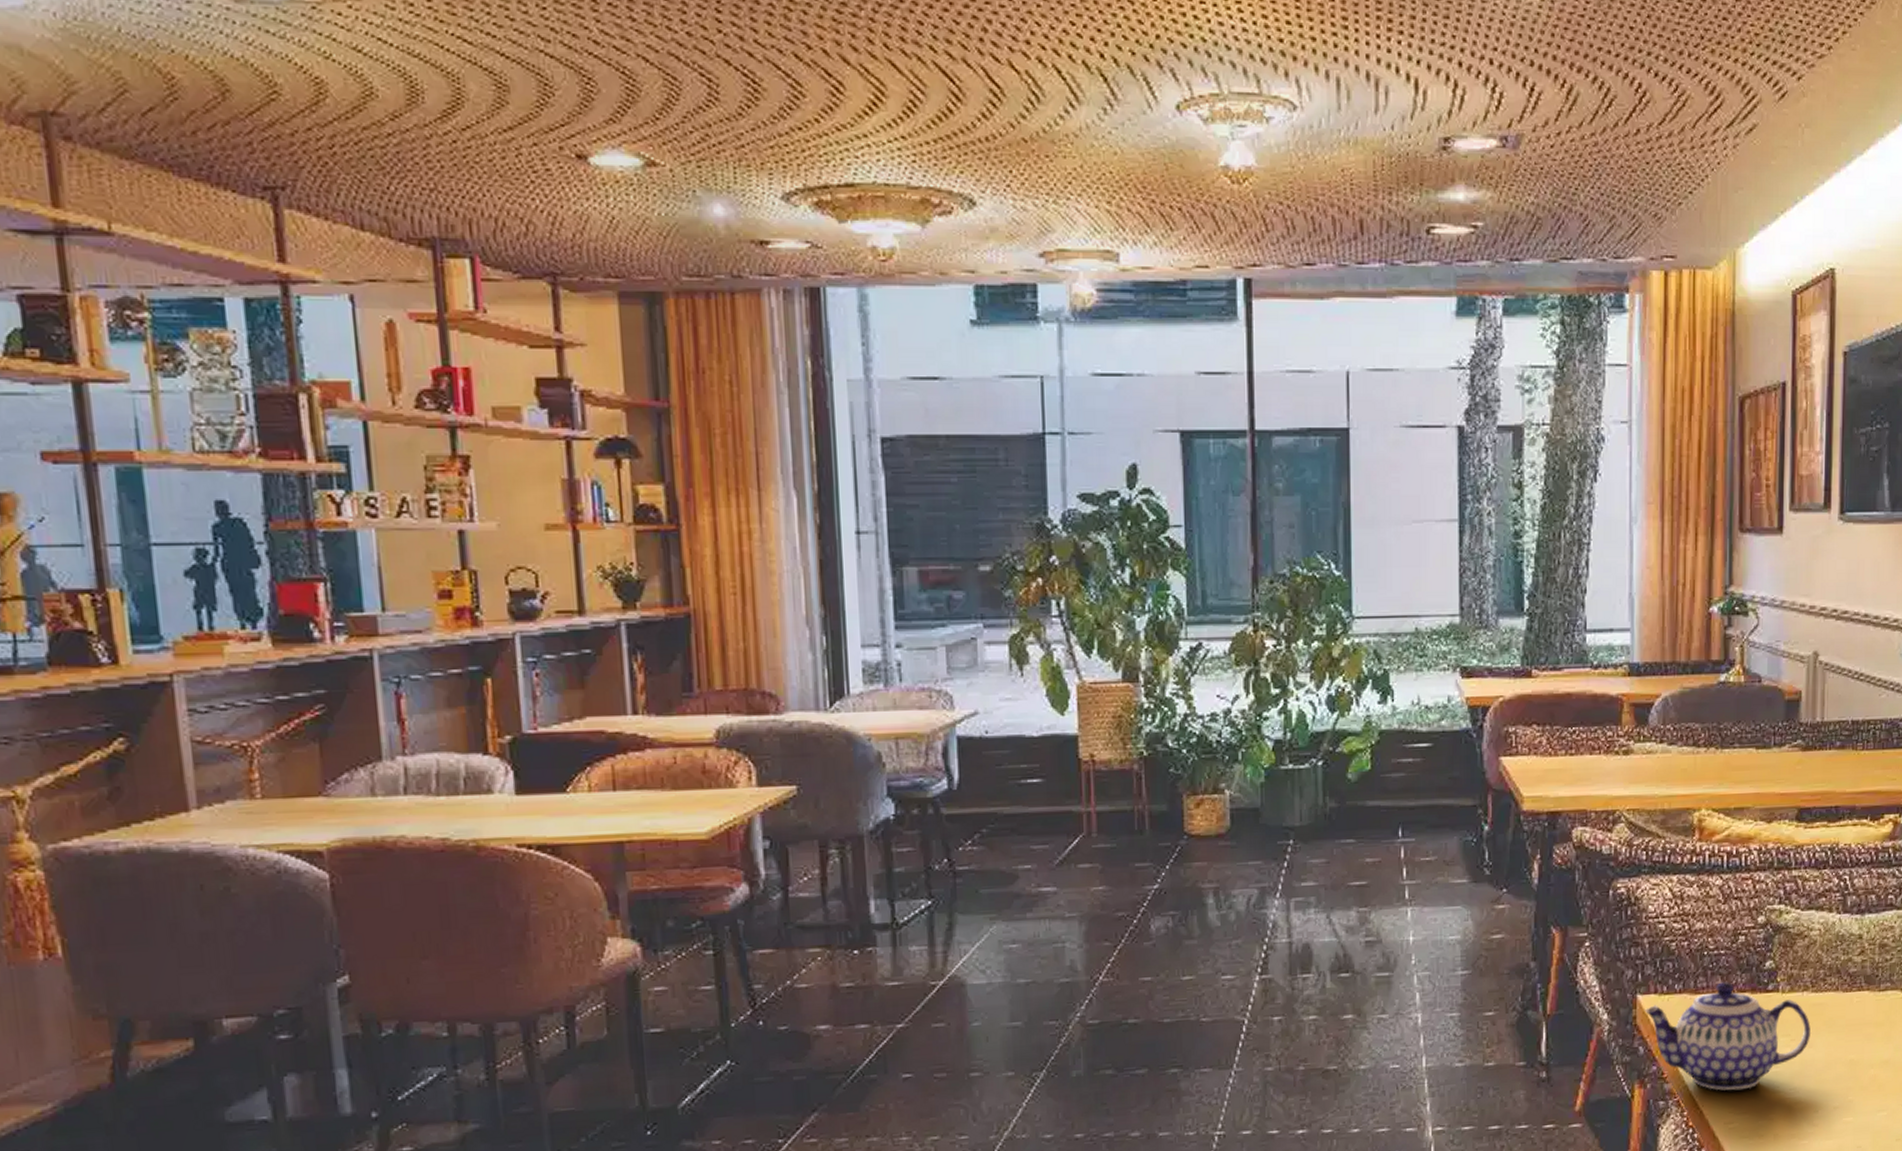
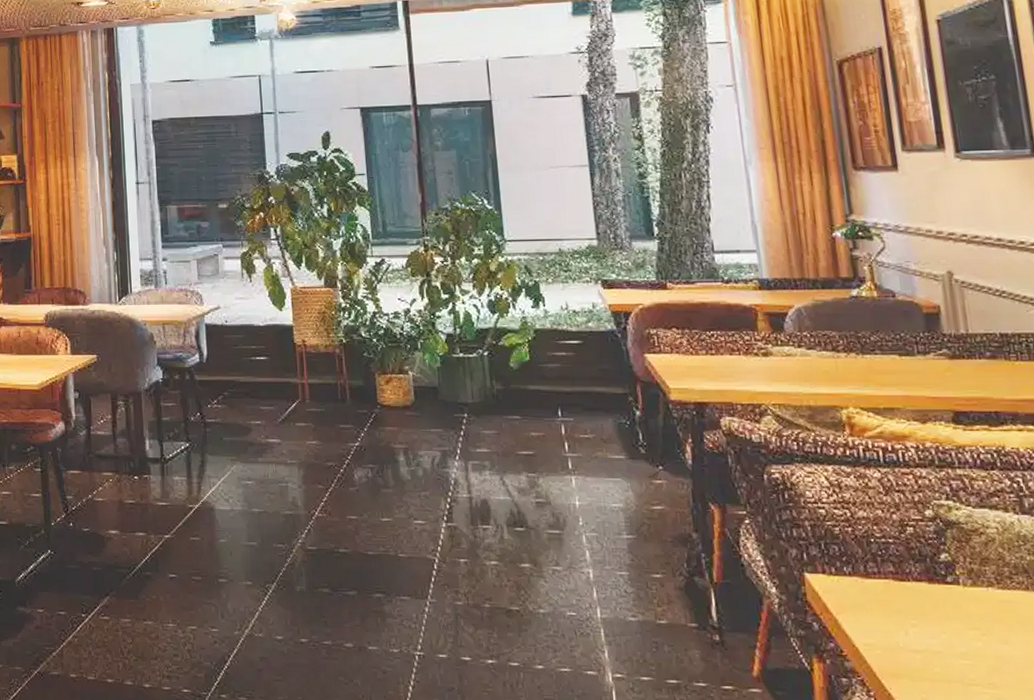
teapot: present [1644,982,1812,1091] -> none [814,569,1005,678]

